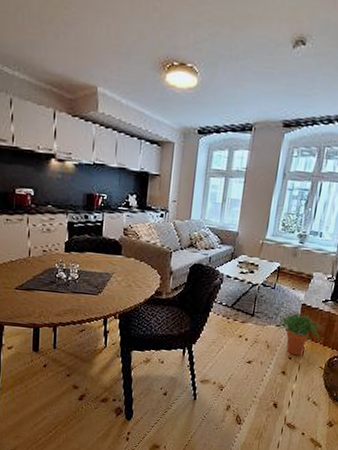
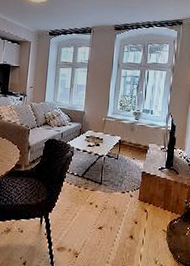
potted plant: present [276,312,325,356] -> none [121,179,163,220]

